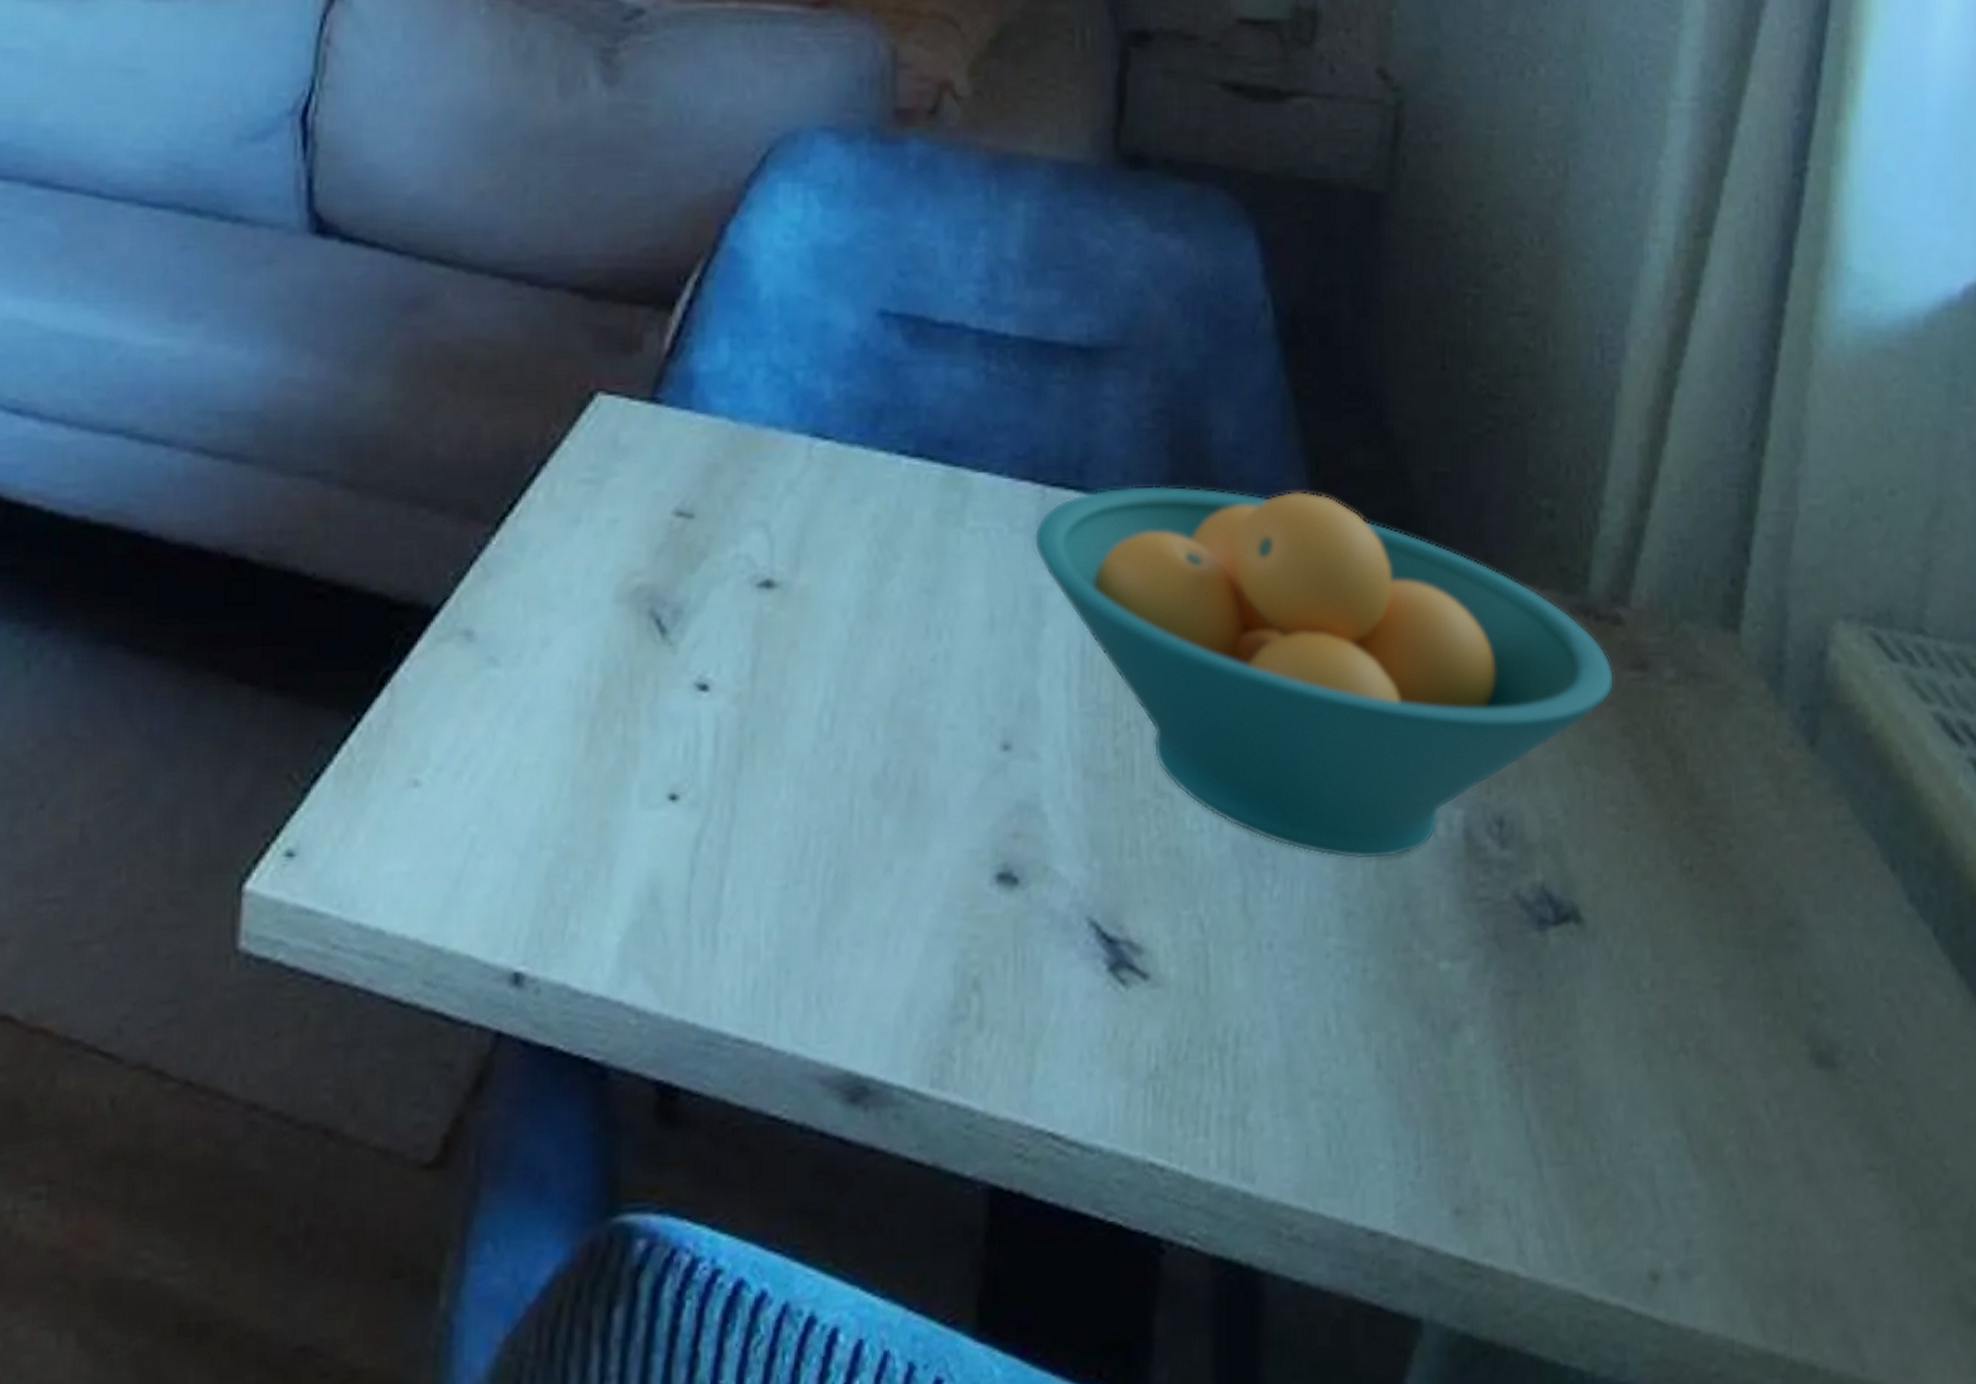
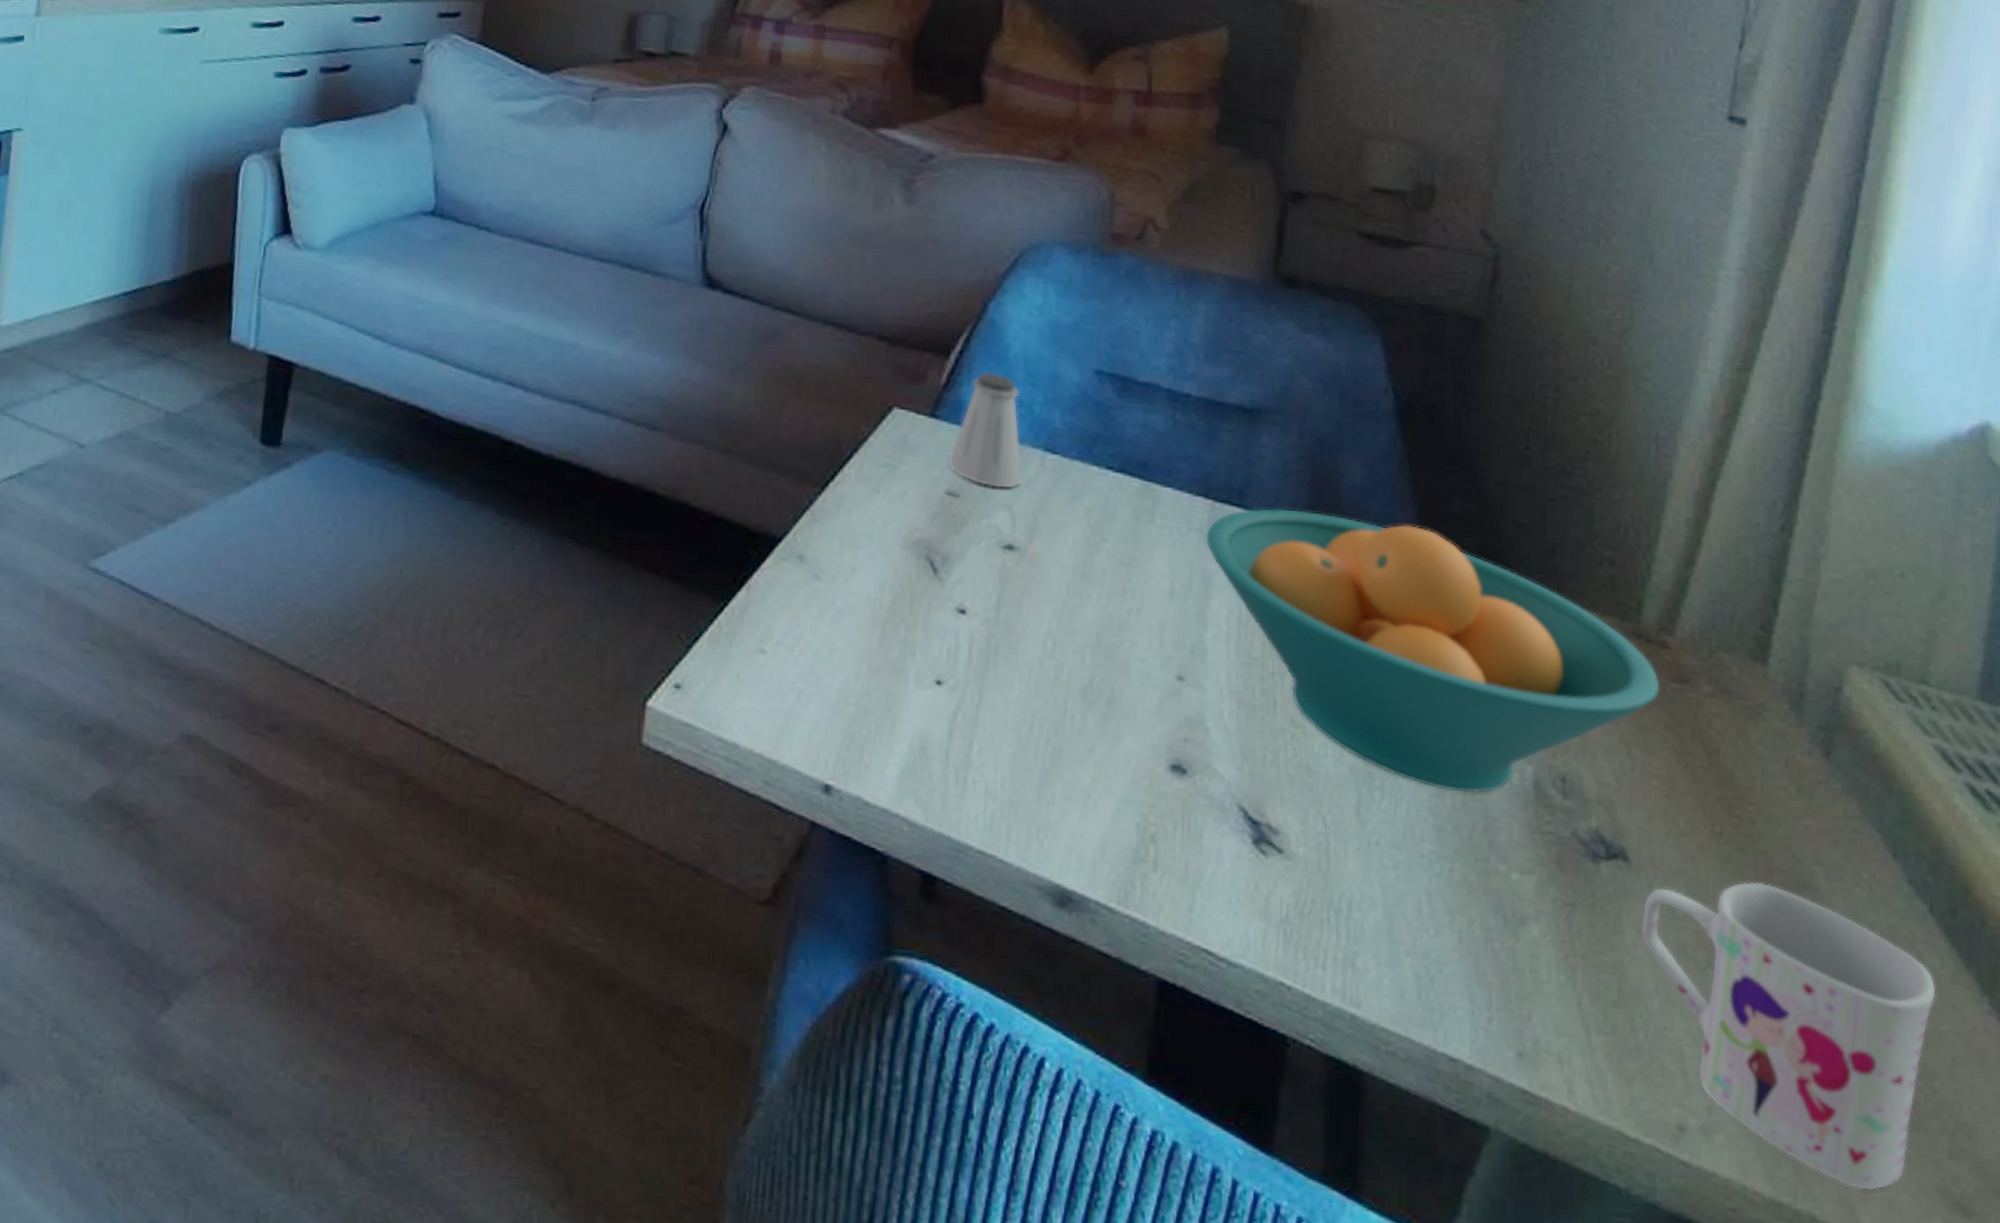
saltshaker: none [677,326,783,499] -> present [948,371,1023,489]
mug: none [1599,926,1944,1319] -> present [1641,881,1936,1191]

